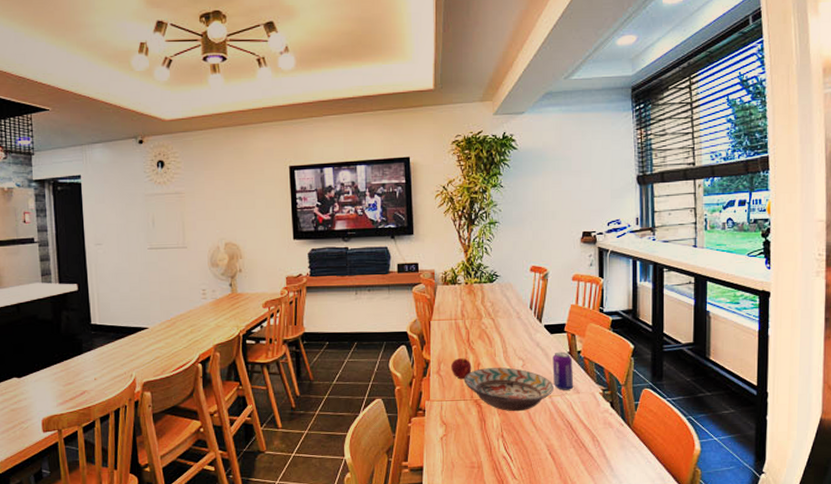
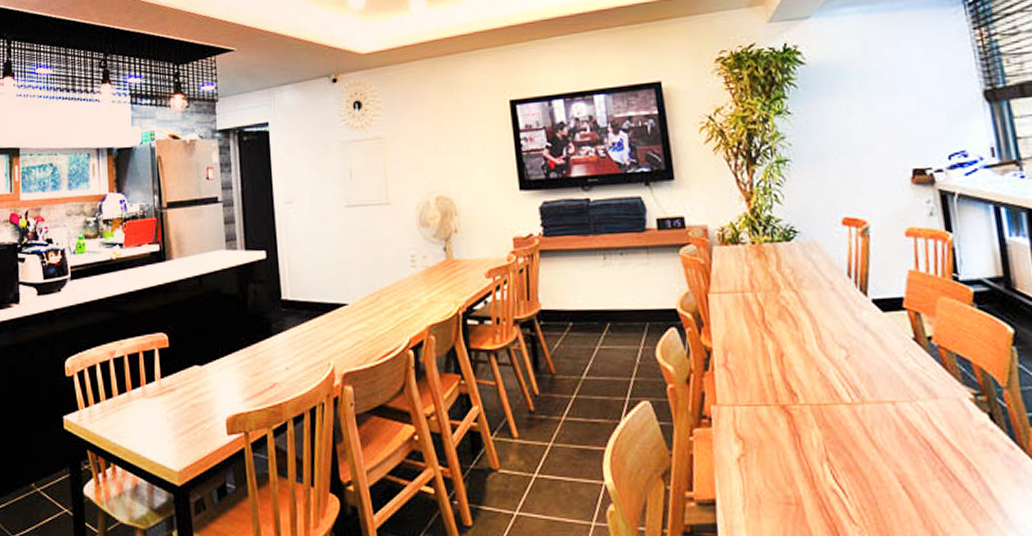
peach: present [451,357,472,380] -> none [742,344,773,376]
decorative bowl: present [463,367,554,412] -> none [762,359,898,424]
beverage can: present [552,351,574,390] -> none [889,337,928,394]

